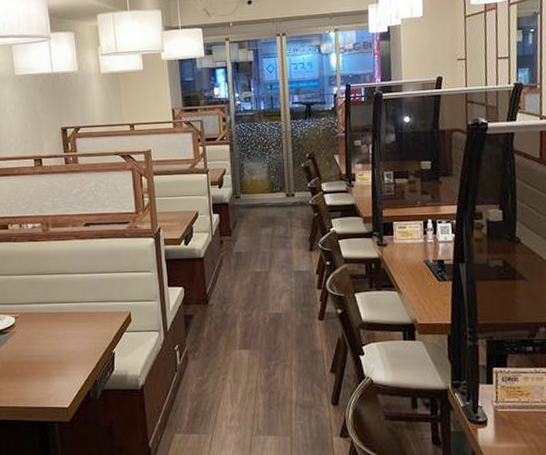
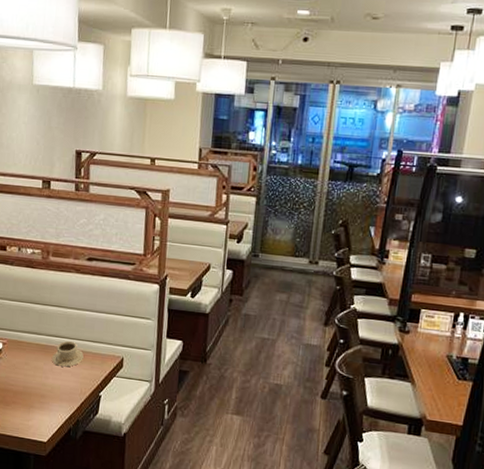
cup: none [63,304,93,331] -> present [51,340,84,367]

